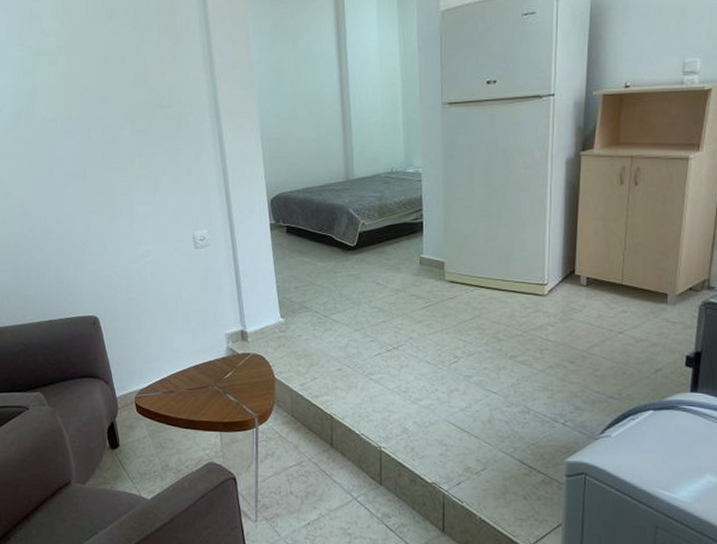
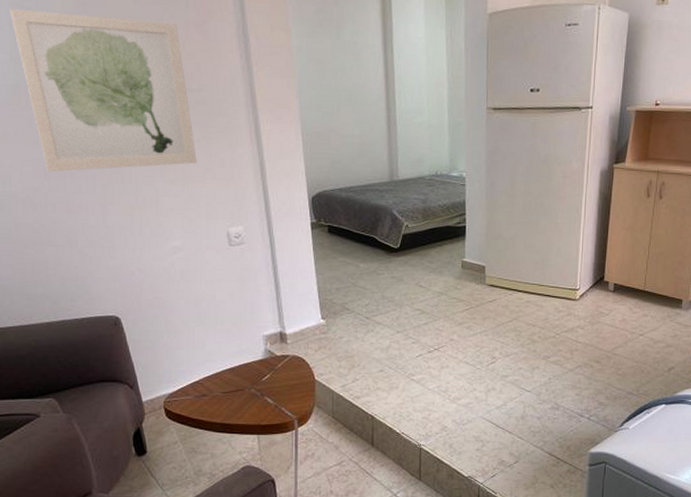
wall art: none [14,48,167,186] -> present [9,8,197,172]

